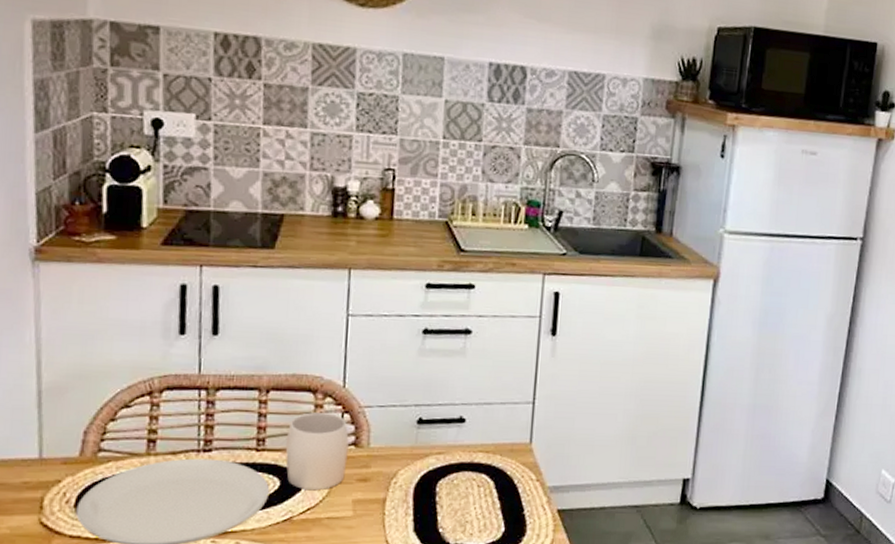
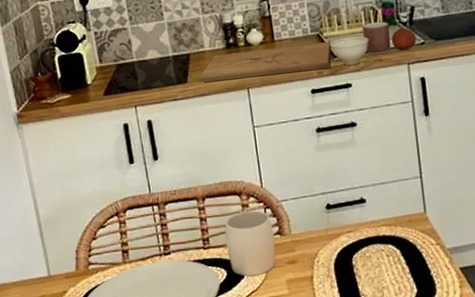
cutting board: none [288,221,460,263] -> present [198,41,332,84]
bowl: none [458,230,504,264] -> present [330,36,369,66]
mug: none [499,219,530,258] -> present [362,21,391,56]
fruit: none [530,232,559,258] -> present [391,27,417,50]

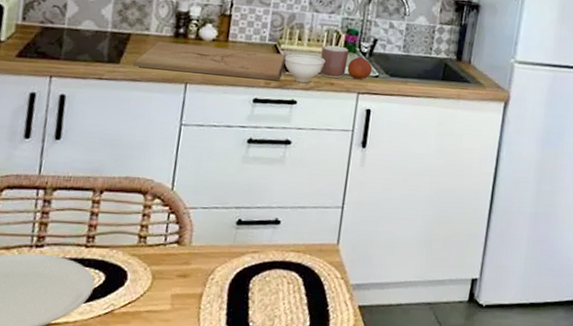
mug: present [224,210,276,277] -> none [112,212,173,285]

